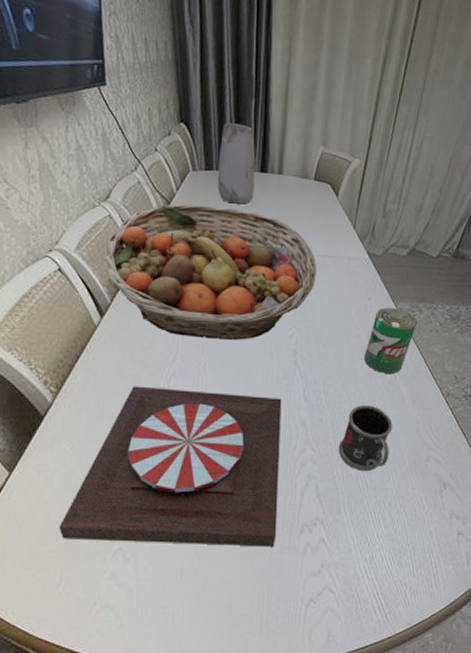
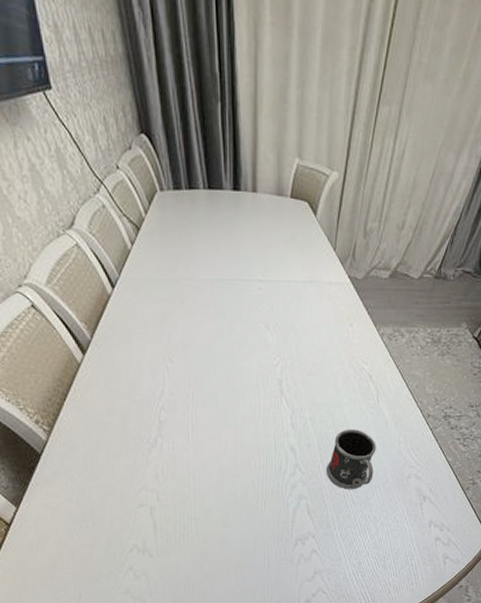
plate: present [58,386,282,547] -> none [71,421,273,563]
fruit basket: present [101,204,316,340] -> none [75,229,297,372]
vase: present [217,123,256,204] -> none [186,132,228,228]
can: present [364,307,418,374] -> none [348,333,400,399]

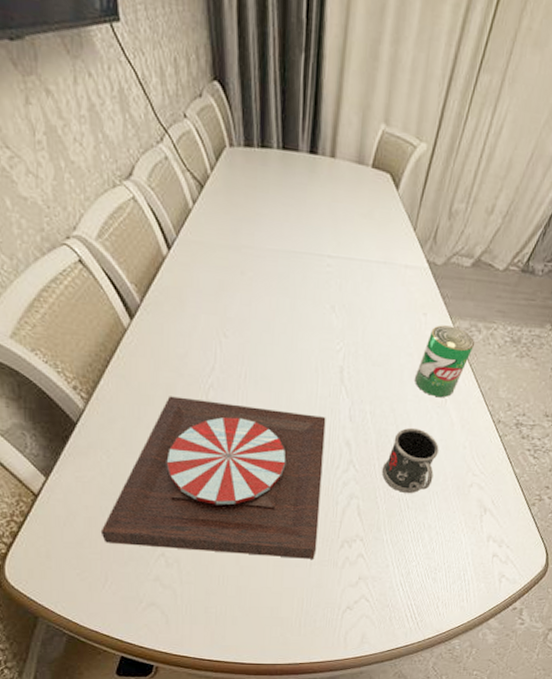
plate: none [71,421,273,563] -> present [100,396,326,559]
can: none [348,333,400,399] -> present [415,325,475,398]

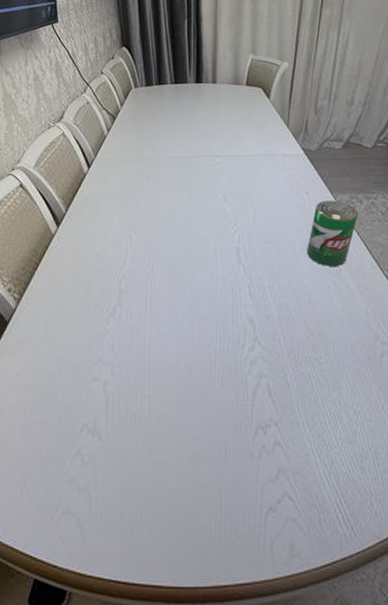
plate: present [100,396,326,559] -> none [22,289,231,450]
mug: present [381,427,439,493] -> none [287,299,342,368]

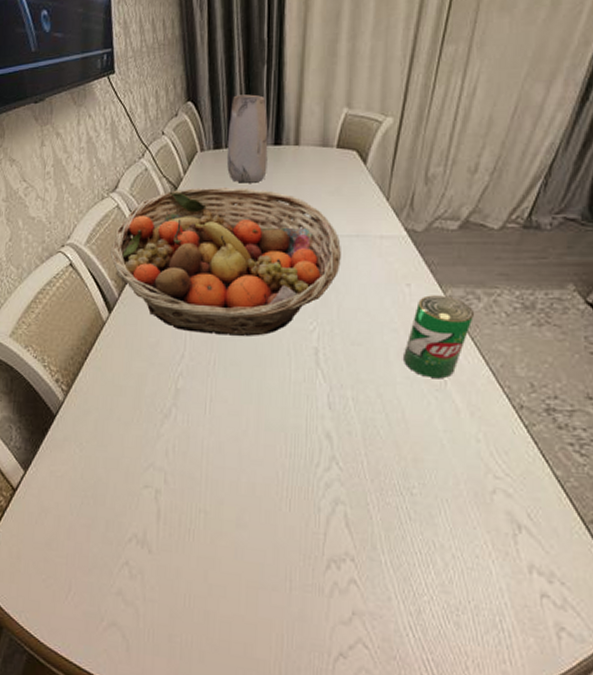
fruit basket: none [57,117,254,241] -> present [110,187,341,336]
vase: none [157,42,191,114] -> present [226,94,269,183]

